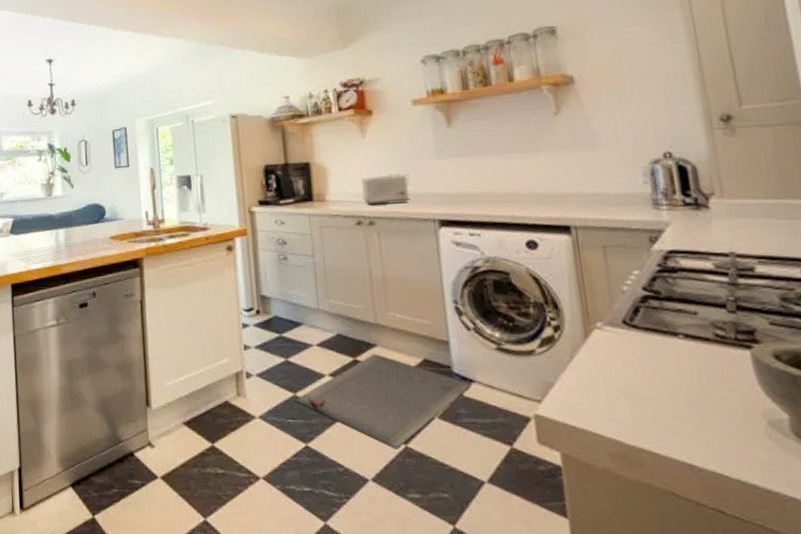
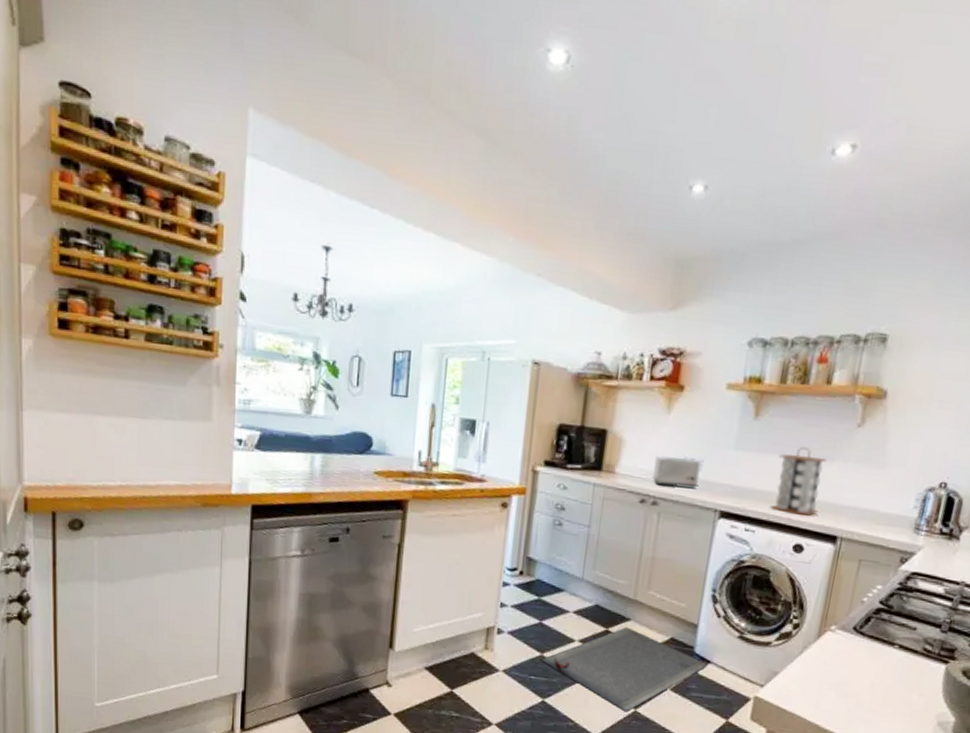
spice rack: none [482,144,541,211] -> present [771,447,828,516]

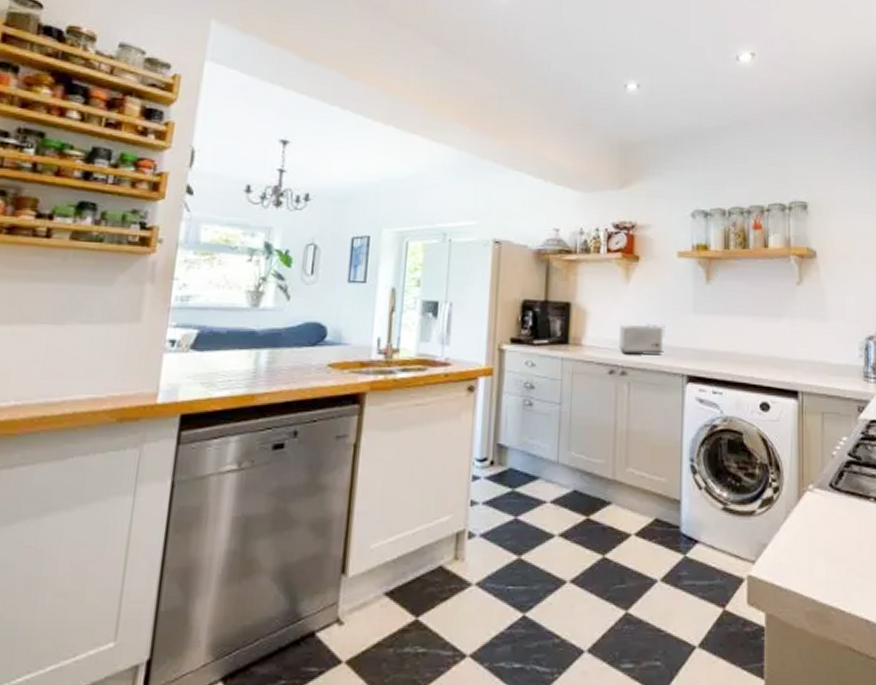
door mat: present [541,626,708,712] -> none [519,512,697,616]
spice rack: present [771,447,828,516] -> none [733,306,777,373]

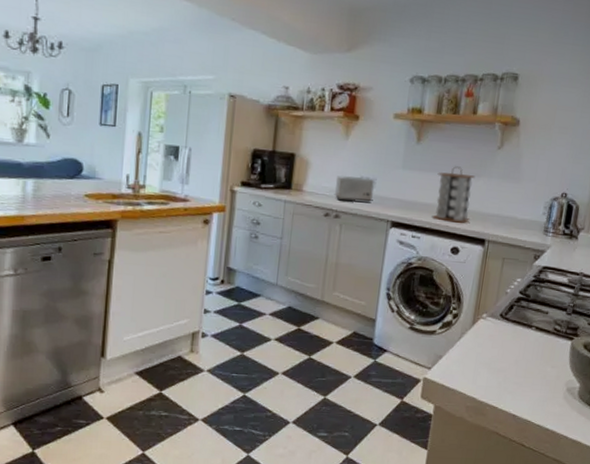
spice rack: none [733,306,777,373] -> present [433,166,476,223]

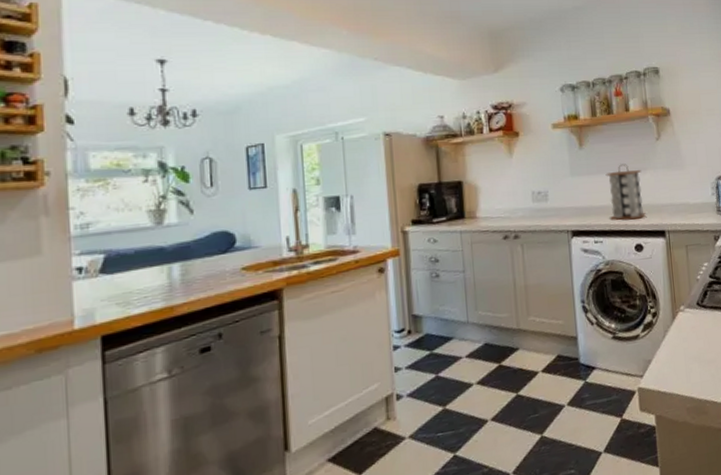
toaster: present [335,176,374,203] -> none [509,192,548,220]

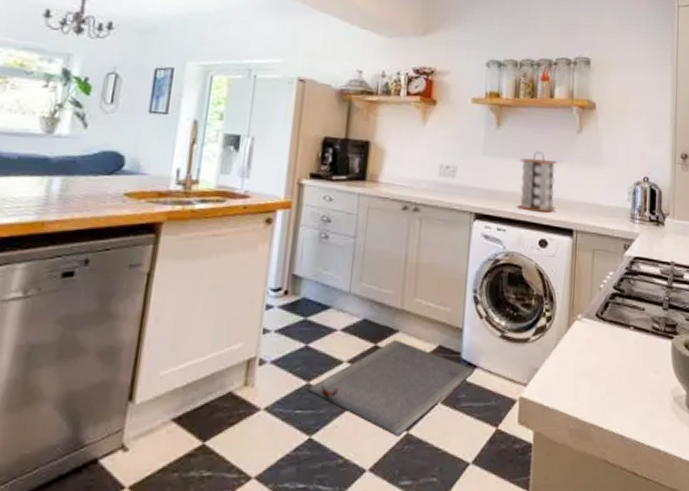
door mat: none [444,356,594,441] -> present [307,339,475,437]

